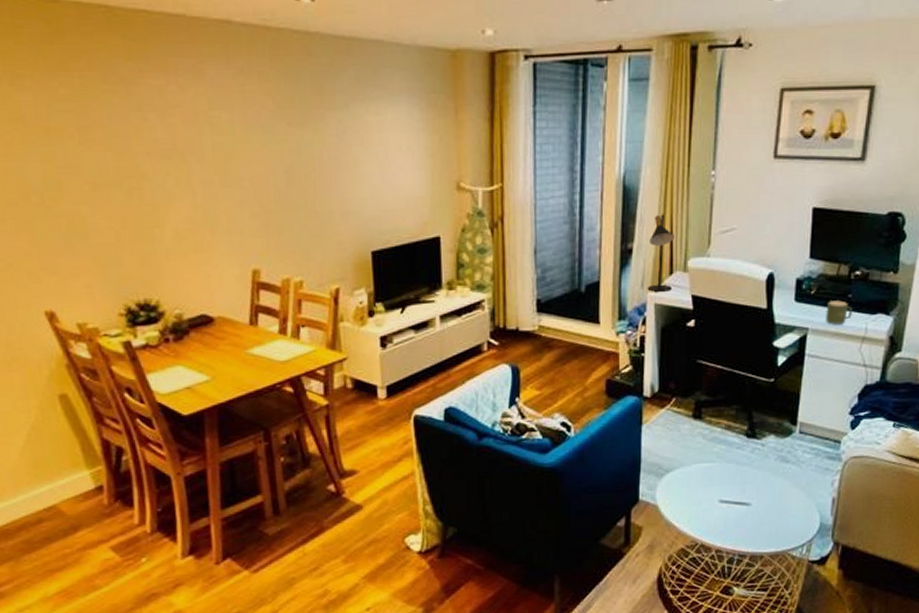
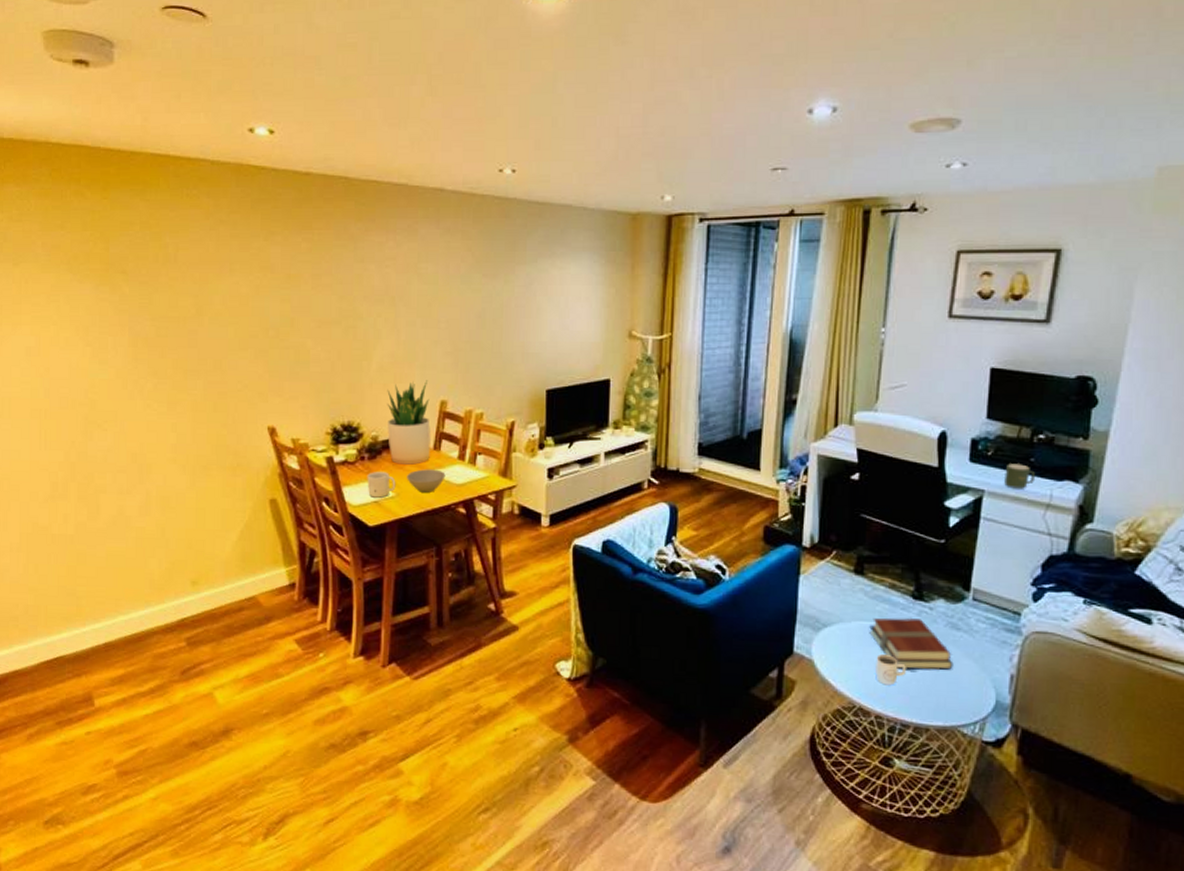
mug: none [174,354,210,383] -> present [367,472,396,498]
planter: none [187,247,246,344] -> present [387,380,430,465]
bowl: none [221,347,267,373] -> present [407,469,446,493]
table lamp: present [647,214,674,293] -> none [810,368,840,445]
books: none [708,455,783,504] -> present [869,617,954,670]
mug: none [715,491,742,521] -> present [875,653,906,686]

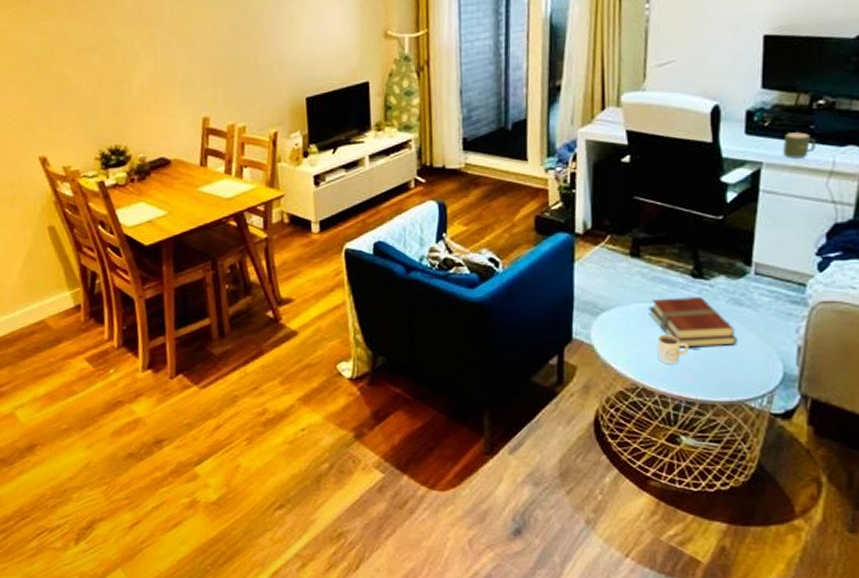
mug: present [367,472,396,498] -> none [138,192,167,218]
planter: present [387,380,430,465] -> none [150,98,197,183]
bowl: present [407,469,446,493] -> none [177,185,214,209]

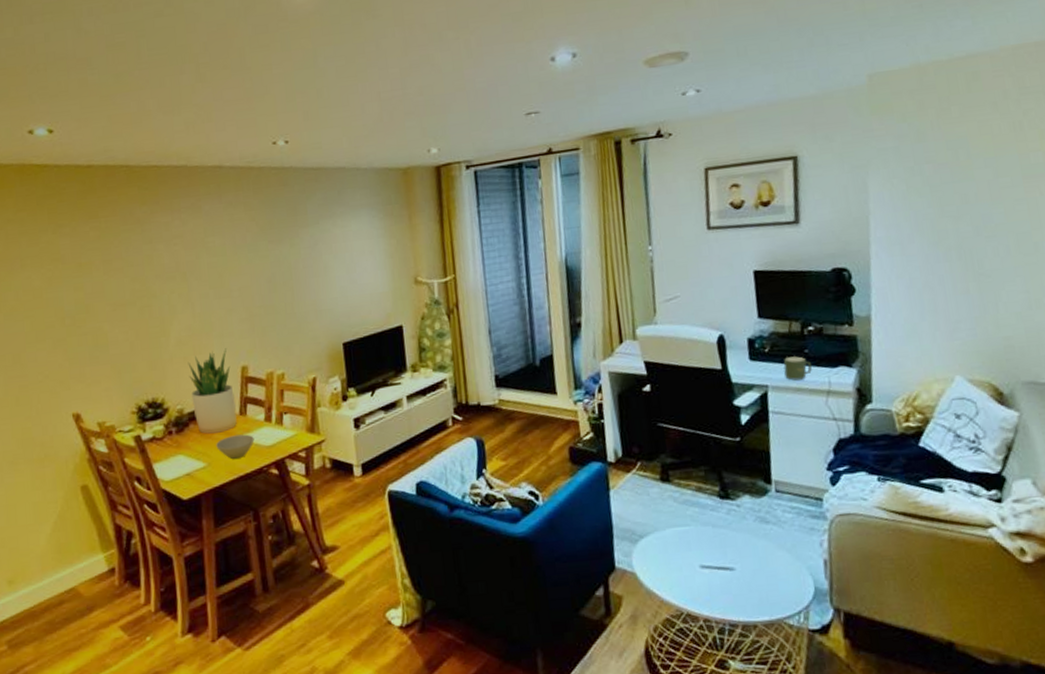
planter: none [150,98,197,183] -> present [188,348,237,434]
bowl: none [177,185,214,209] -> present [216,434,255,459]
books: present [649,296,738,348] -> none [683,517,769,569]
mug: present [657,334,689,365] -> none [695,556,726,588]

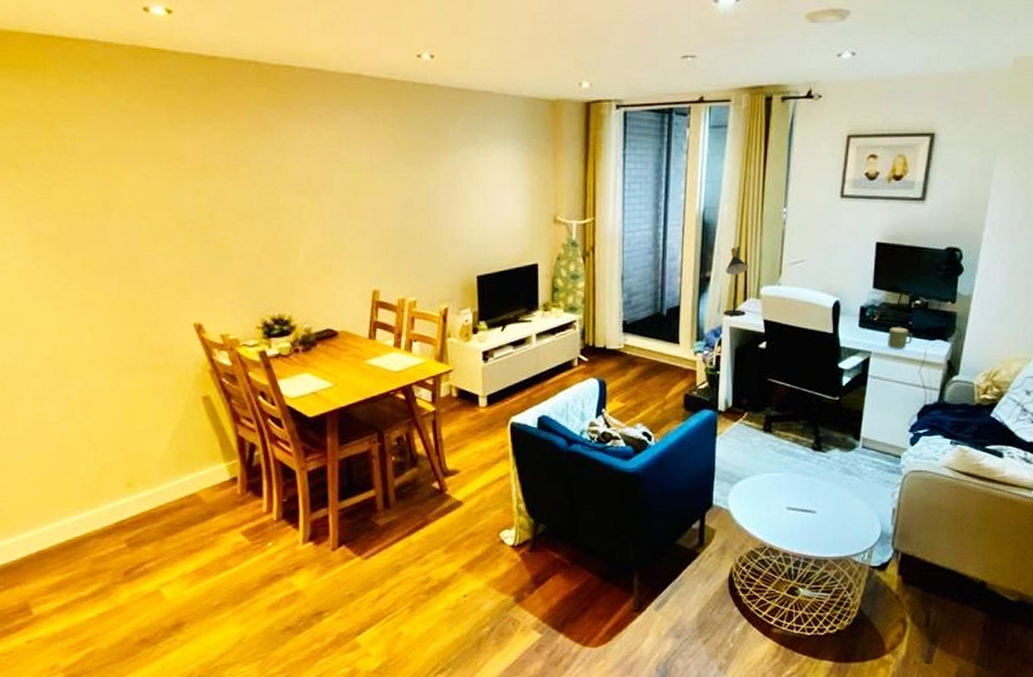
planter: present [188,348,237,434] -> none [317,270,365,355]
bowl: present [216,434,255,459] -> none [343,358,383,381]
table lamp: none [596,289,623,362] -> present [723,246,748,317]

